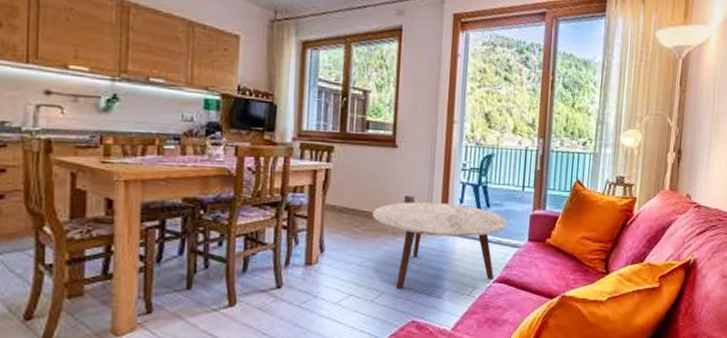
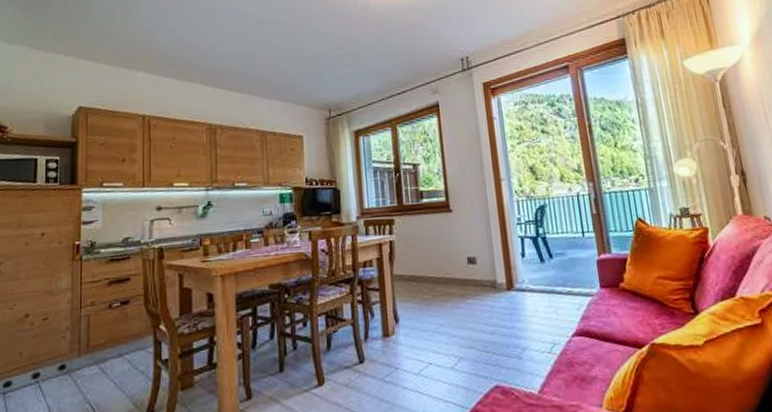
coffee table: present [373,202,508,290] -> none [439,258,575,354]

